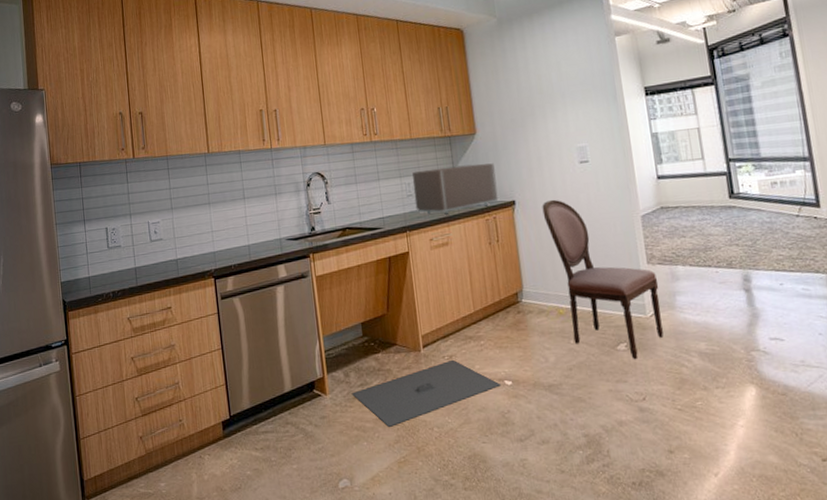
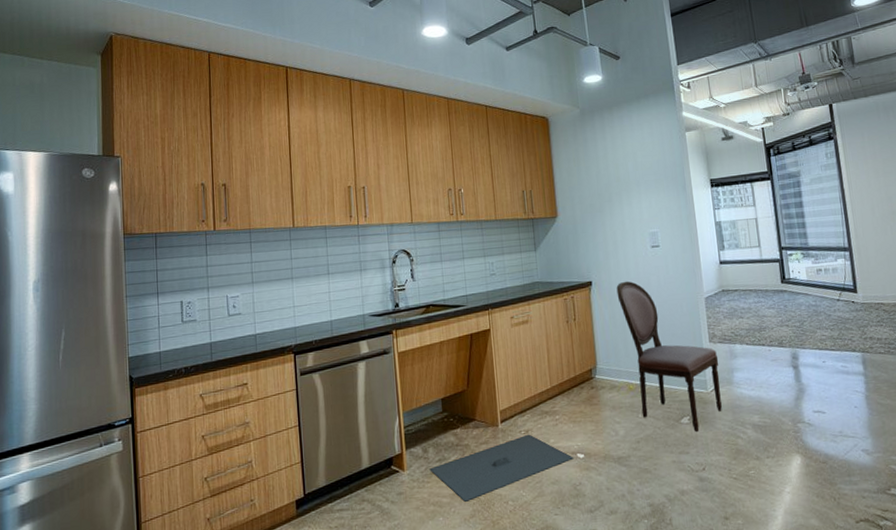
microwave: present [412,163,499,215] -> none [496,245,576,294]

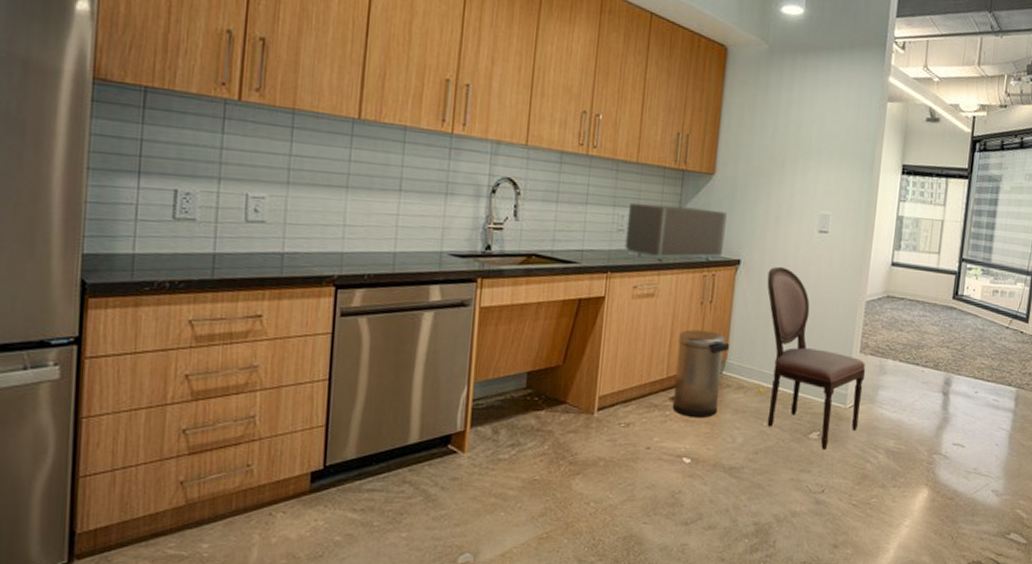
floor mat: present [429,434,573,502] -> none [497,428,677,497]
microwave: none [496,245,576,294] -> present [624,203,727,261]
pedal bin: none [554,343,598,418] -> present [668,329,730,418]

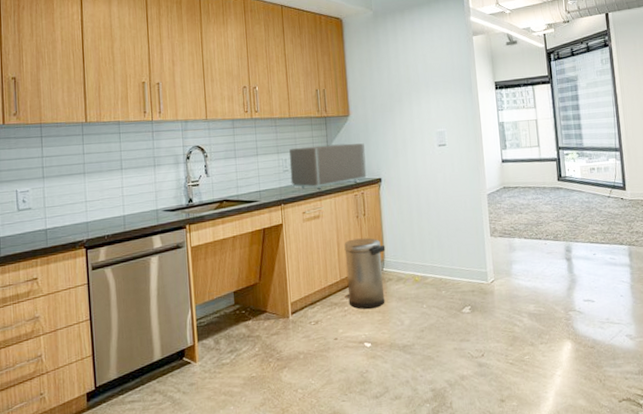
dining chair: present [767,266,866,451] -> none [404,178,501,321]

